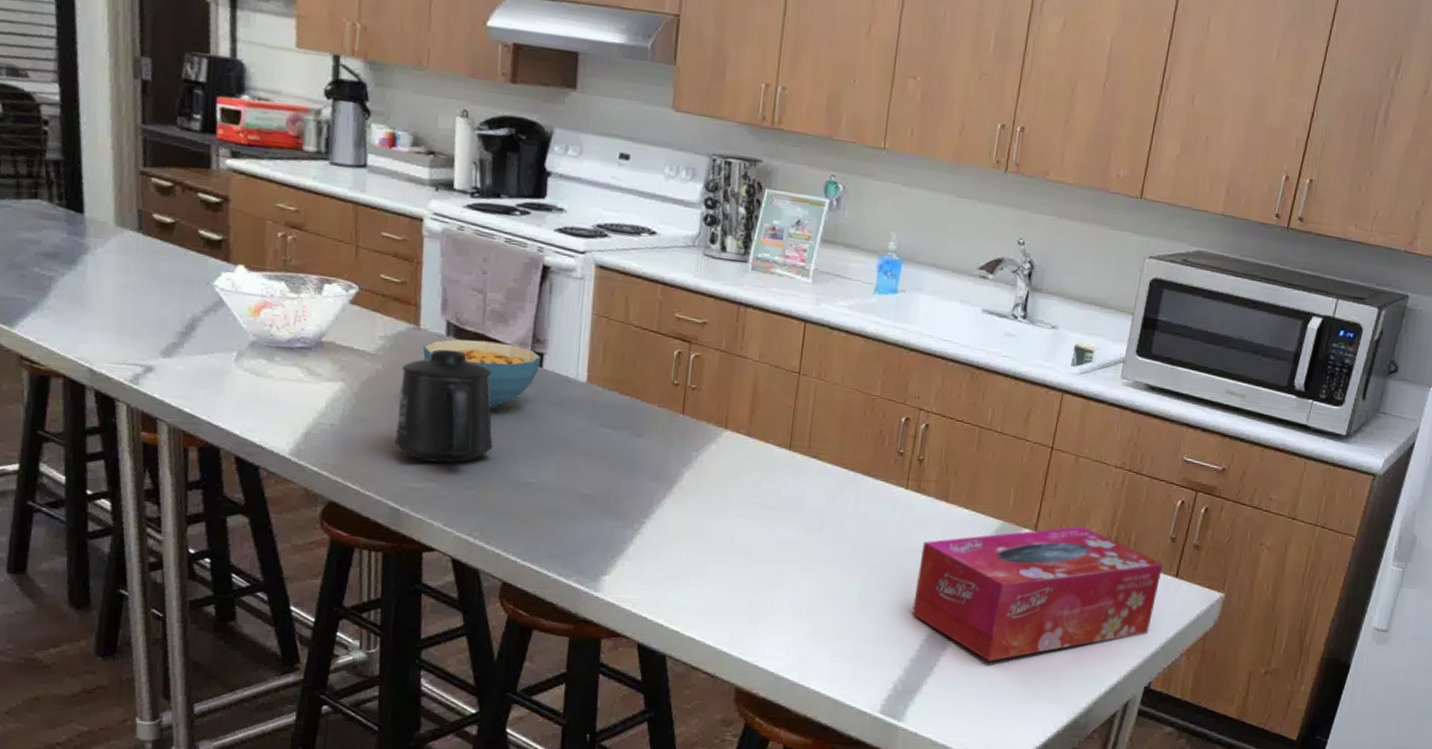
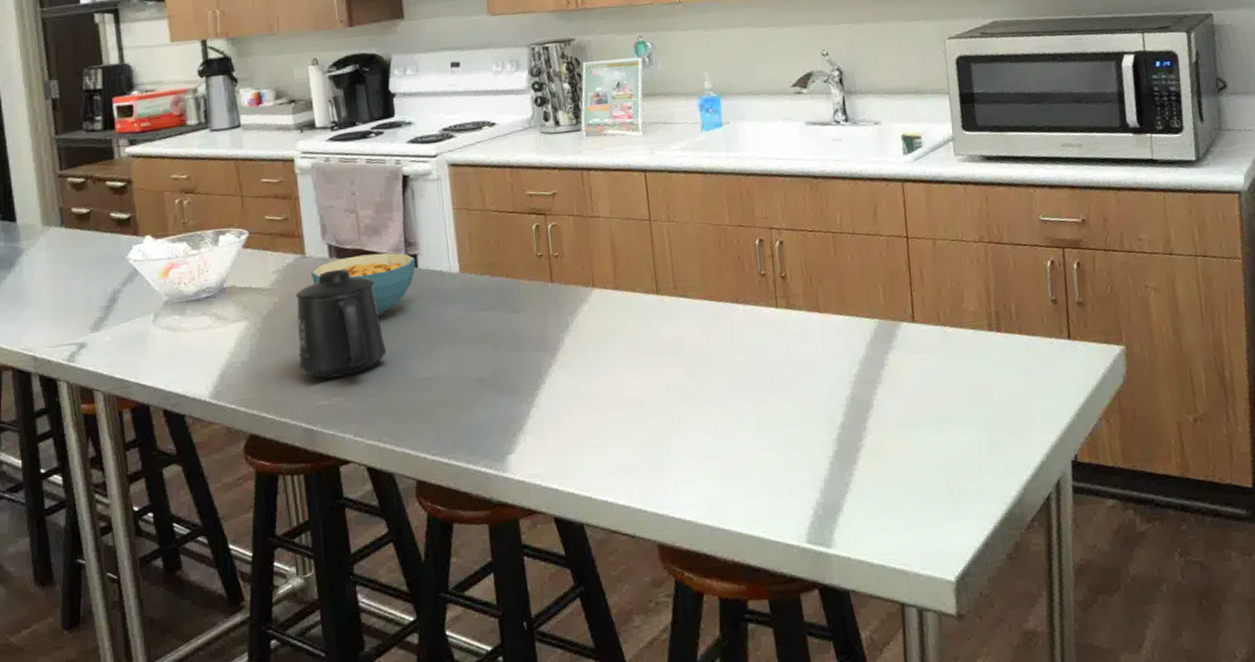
tissue box: present [912,526,1164,662] -> none [806,307,1058,466]

